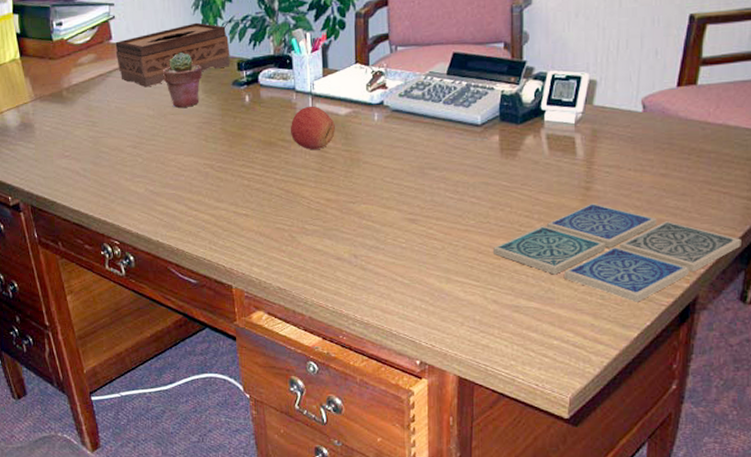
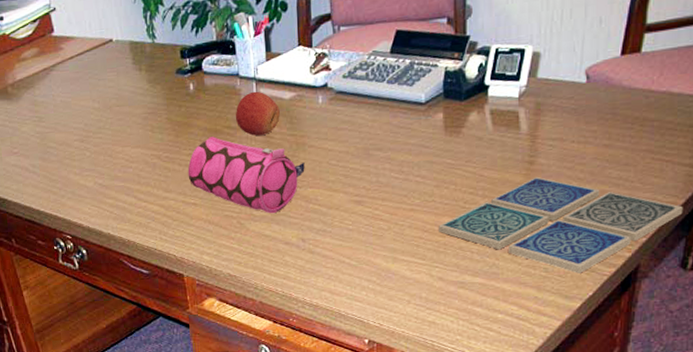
tissue box: present [115,22,230,88] -> none [57,10,173,80]
potted succulent: present [163,53,203,108] -> none [106,42,146,99]
pencil case: none [240,149,359,228] -> present [187,136,305,214]

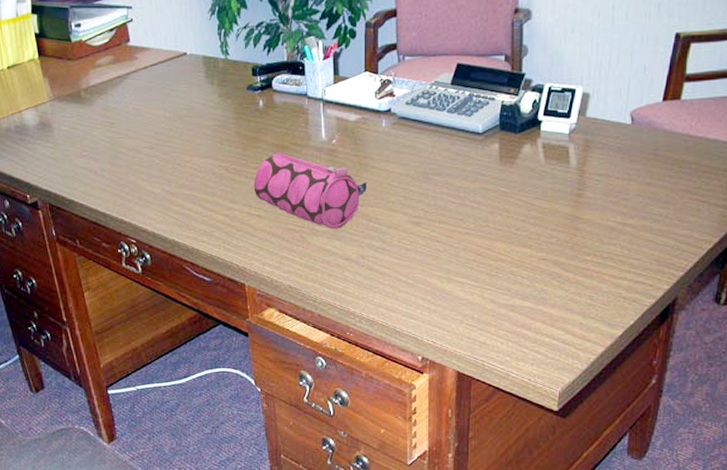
apple: present [235,91,280,136] -> none [302,111,345,154]
drink coaster: present [439,176,683,273] -> none [492,209,717,303]

